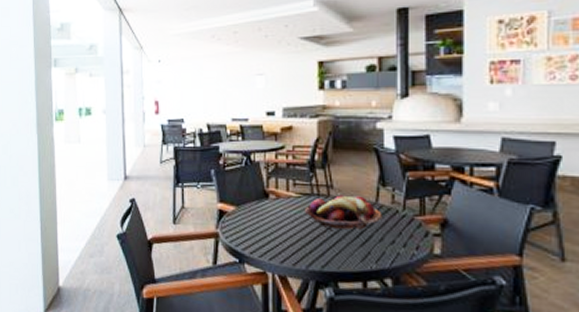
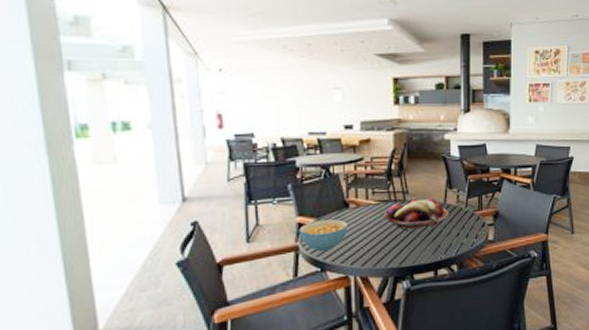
cereal bowl: none [219,208,267,243] -> present [299,219,348,252]

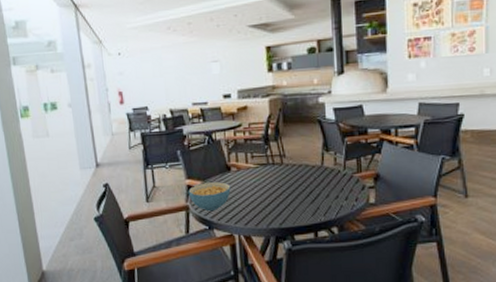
fruit basket: present [382,198,450,232] -> none [262,161,328,194]

